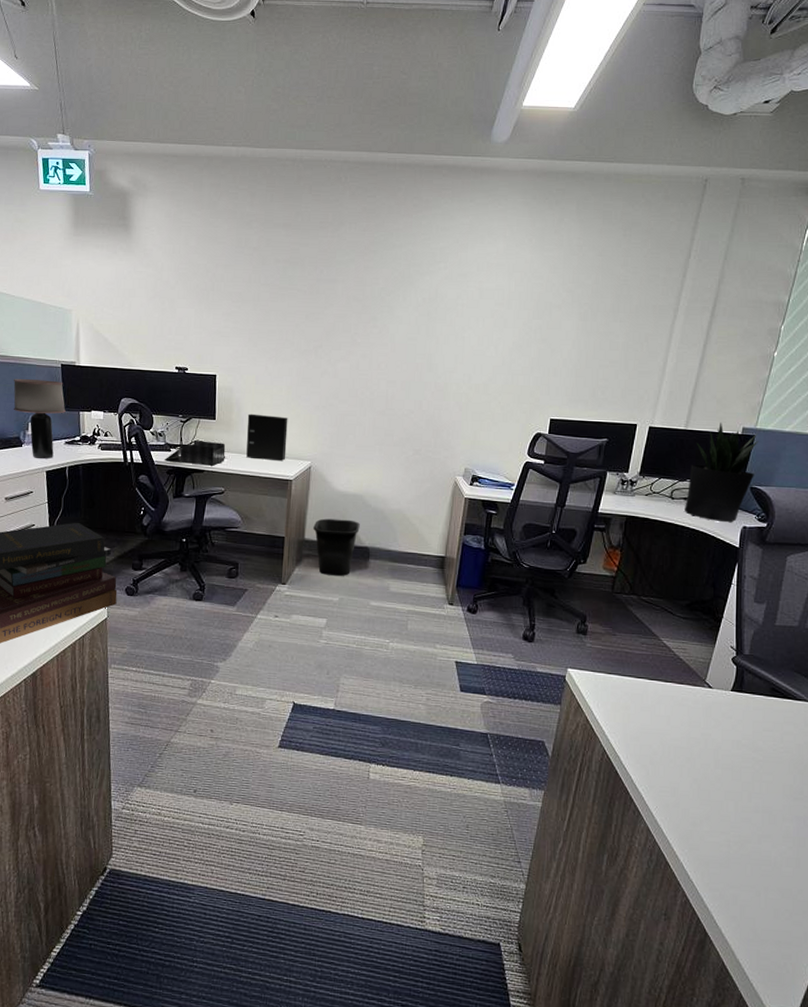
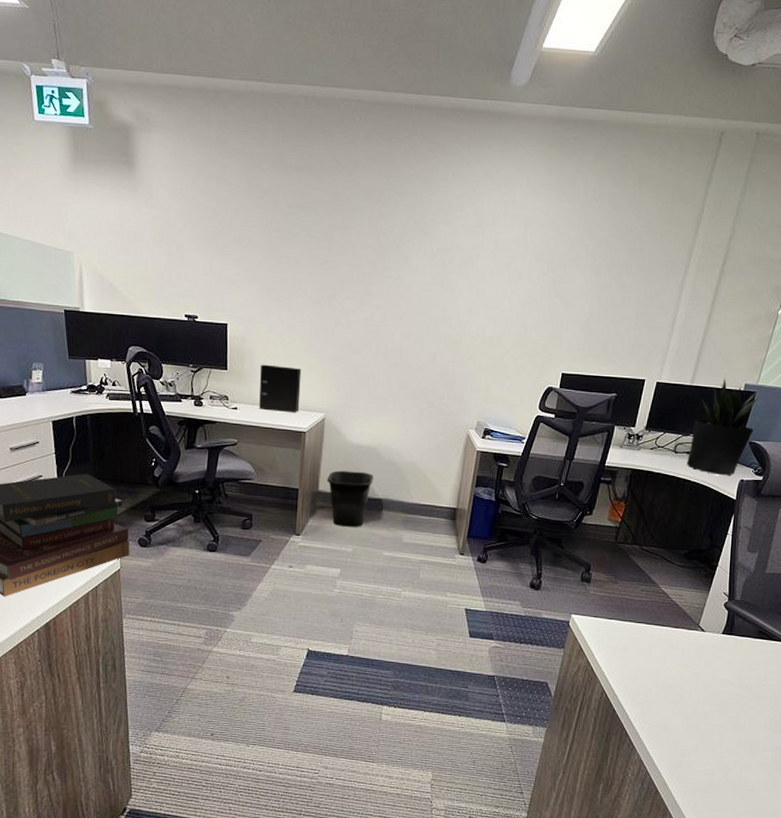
table lamp: present [13,379,66,460] -> none [14,324,71,409]
desk organizer: present [164,440,226,466] -> none [175,391,238,417]

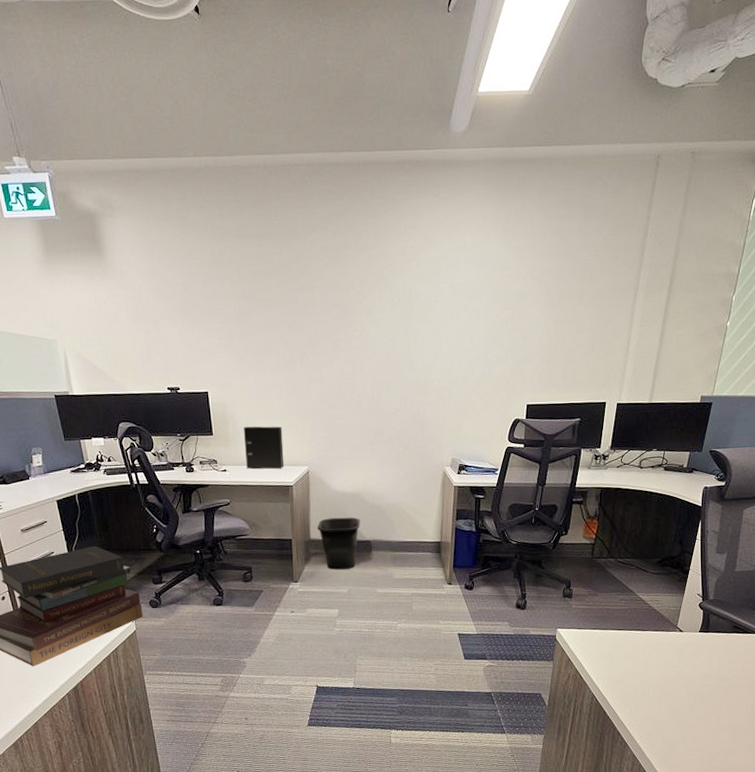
planter: present [687,379,760,476] -> none [652,393,715,485]

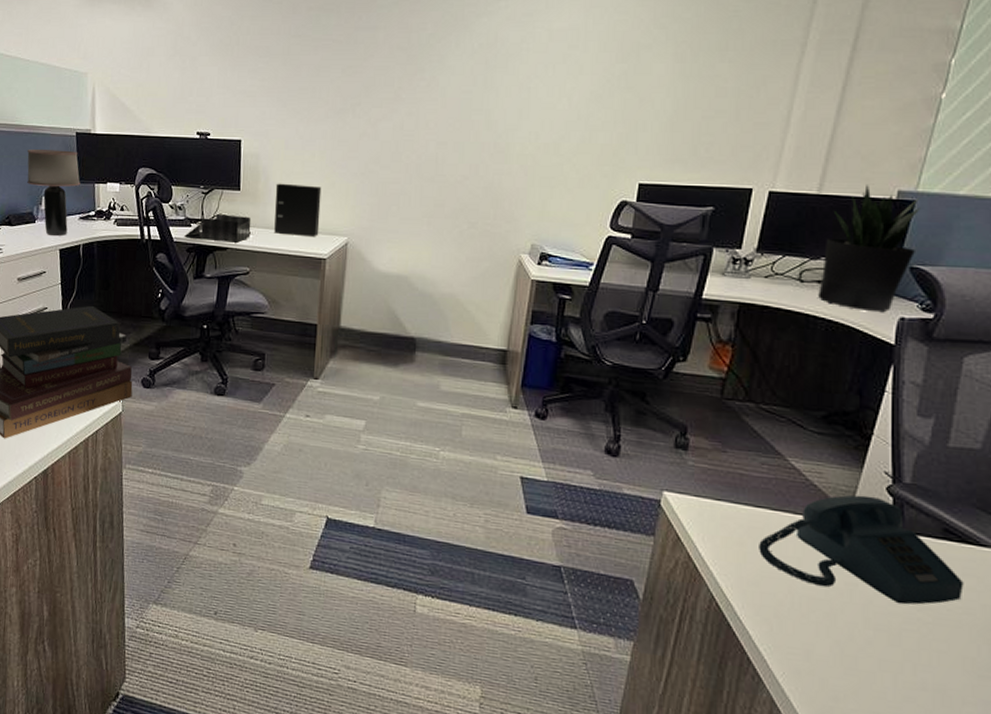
table lamp: none [10,412,67,490] -> present [27,150,80,237]
desk organizer: none [169,456,227,480] -> present [184,214,251,243]
waste bin: present [317,517,360,570] -> none [350,303,405,371]
telephone: none [621,611,746,679] -> present [759,495,964,605]
planter: none [652,393,715,485] -> present [818,185,920,313]

